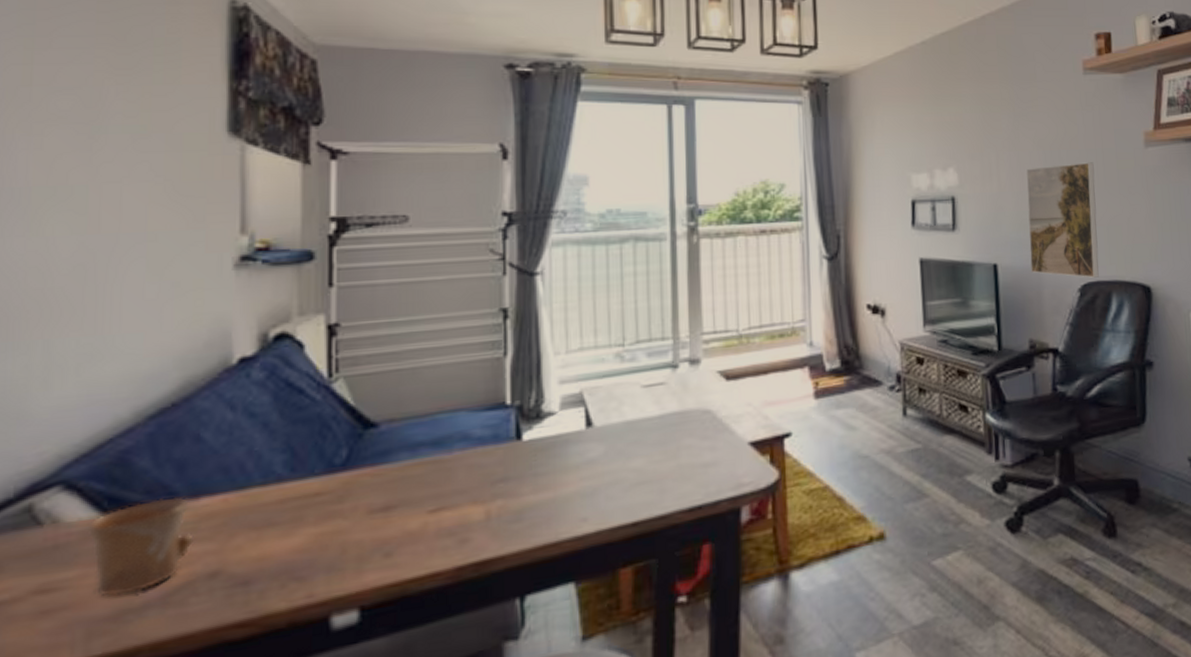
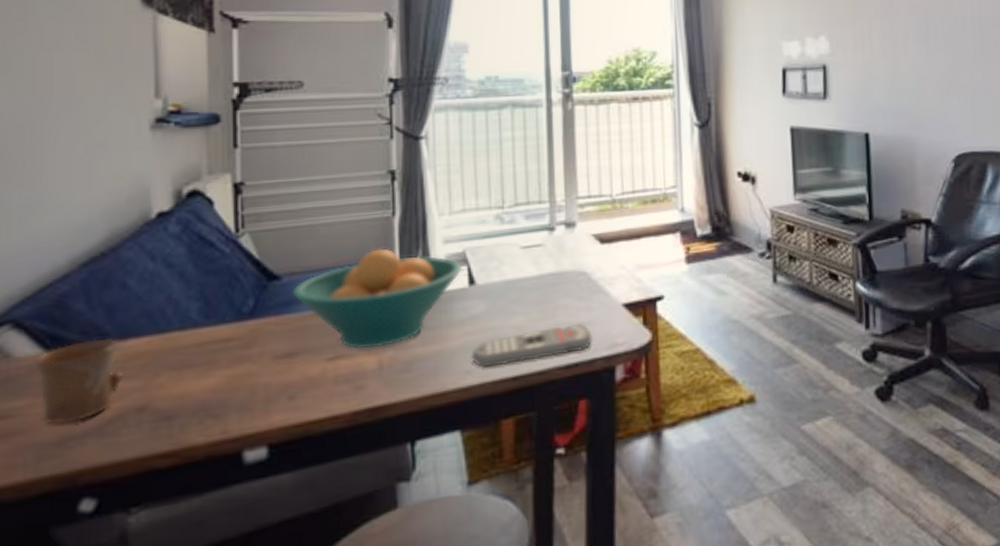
fruit bowl: none [391,390,580,500] -> present [292,248,463,350]
remote control: none [588,463,717,514] -> present [471,323,592,367]
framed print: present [1026,162,1099,278] -> none [900,30,974,148]

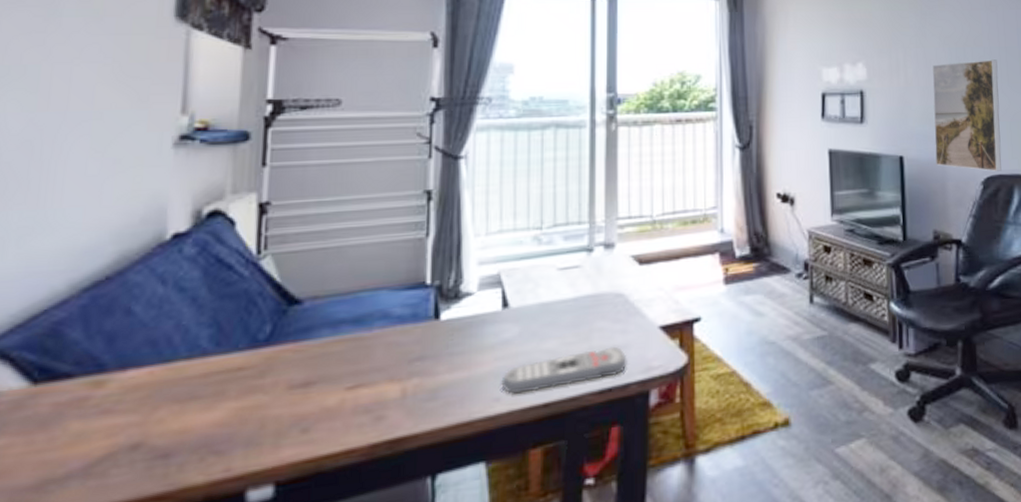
mug: present [33,338,125,425] -> none [16,368,120,467]
fruit bowl: present [292,248,463,350] -> none [313,270,497,378]
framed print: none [900,30,974,148] -> present [932,59,1002,172]

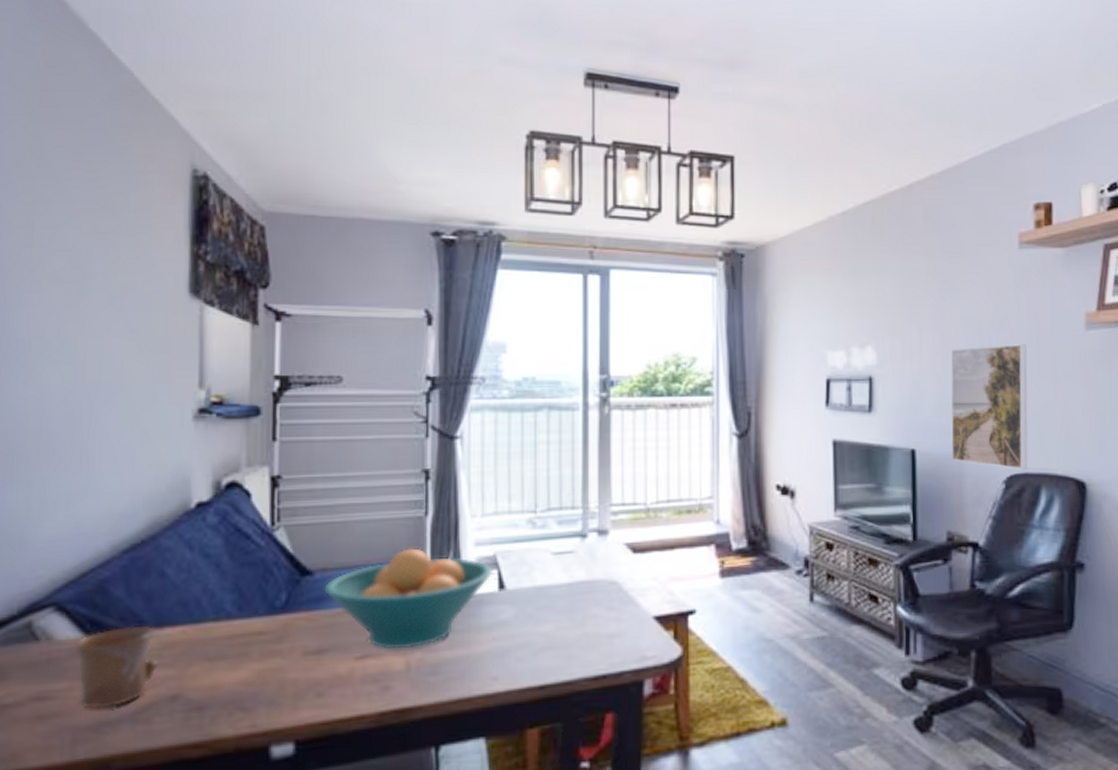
mug: none [16,368,120,467] -> present [73,625,160,709]
fruit bowl: none [313,270,497,378] -> present [324,548,494,650]
remote control: present [501,346,627,394] -> none [499,634,621,674]

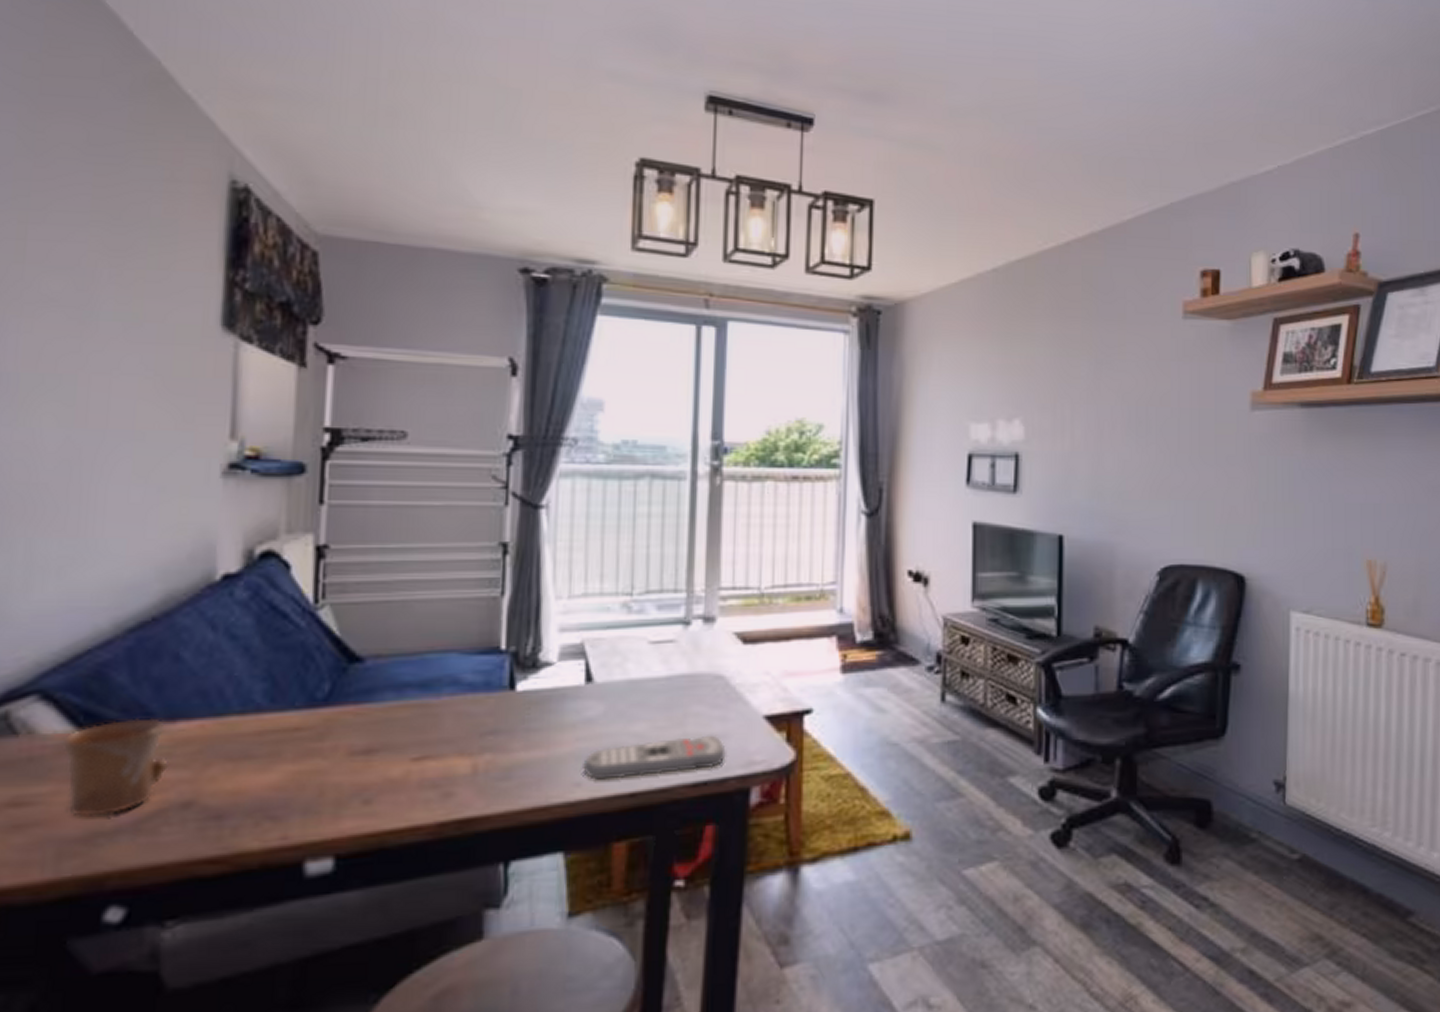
fruit bowl: present [324,548,494,650] -> none [376,633,580,750]
remote control: none [499,634,621,674] -> present [583,735,726,780]
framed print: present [951,344,1028,469] -> none [1103,423,1187,560]

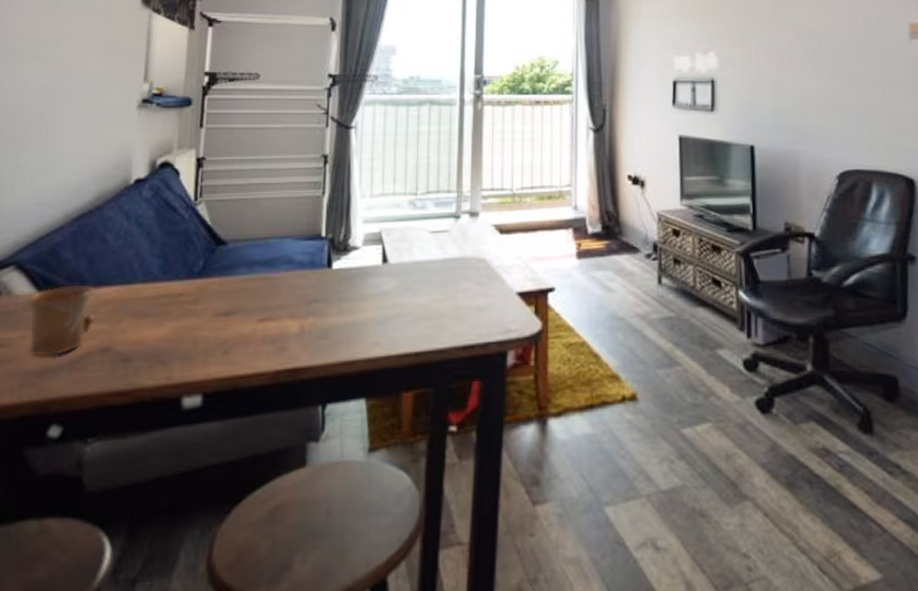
remote control: present [583,735,726,780] -> none [380,307,488,341]

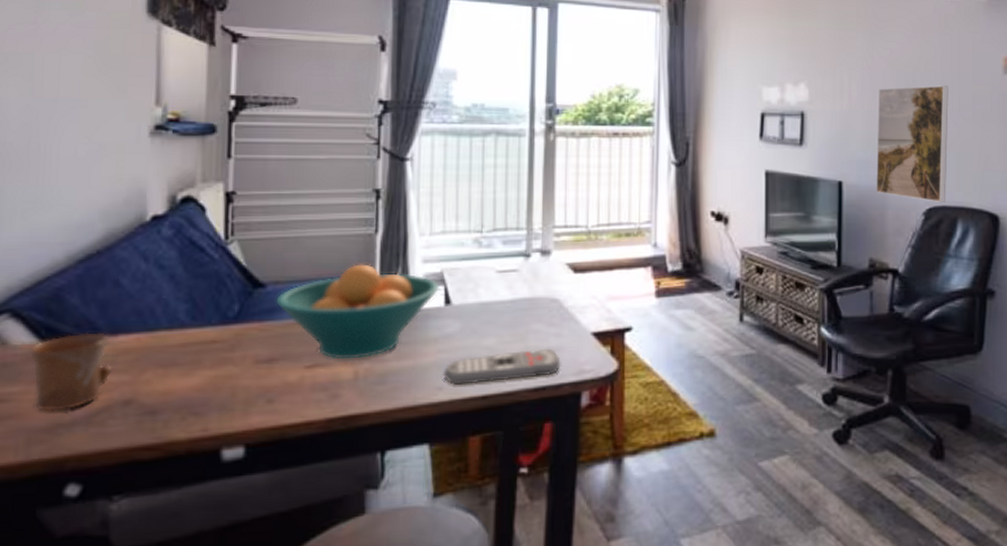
fruit bowl: none [234,224,379,314] -> present [276,264,440,360]
remote control: none [380,307,488,341] -> present [443,348,561,385]
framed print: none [785,52,859,166] -> present [876,85,949,202]

